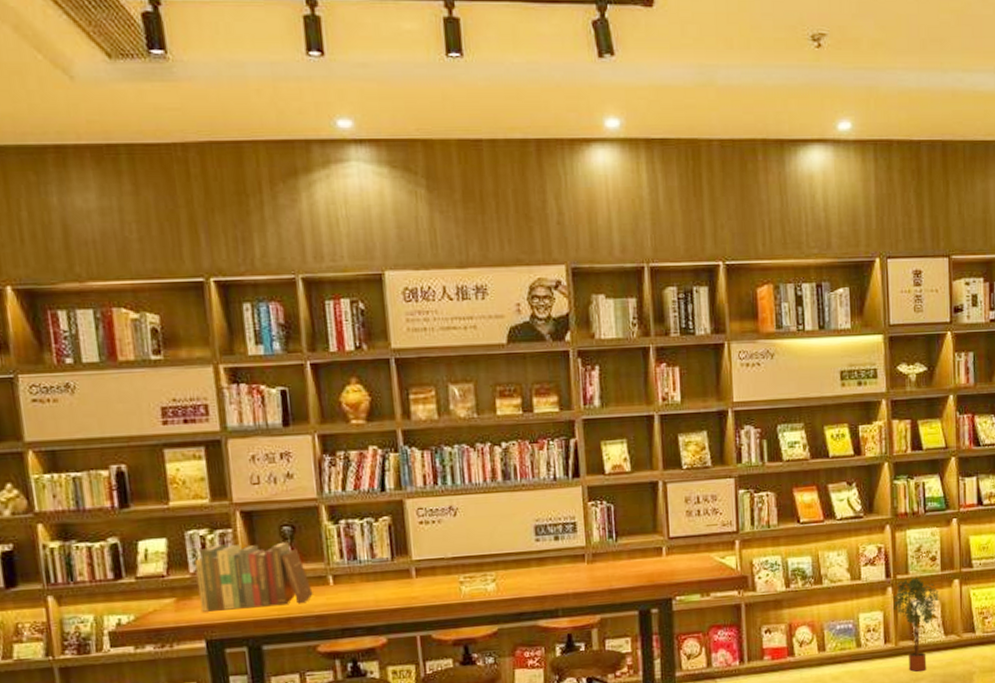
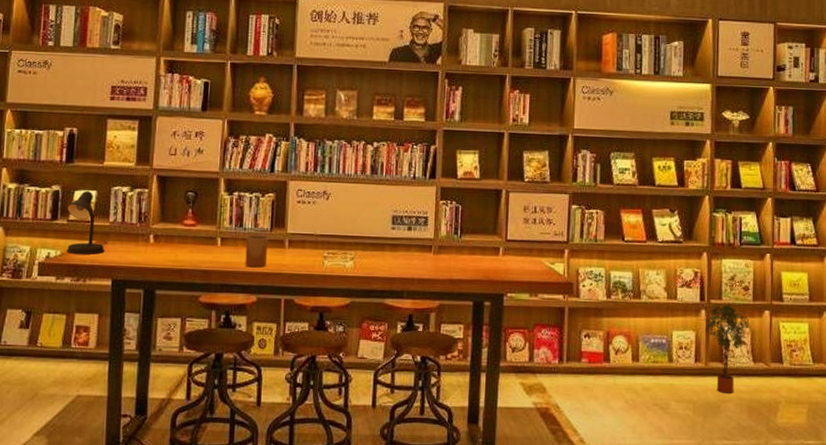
desk lamp: none [132,540,191,618] -> present [66,191,107,255]
books: present [194,541,313,612] -> none [112,201,203,259]
mug: none [363,566,394,606] -> present [245,235,269,268]

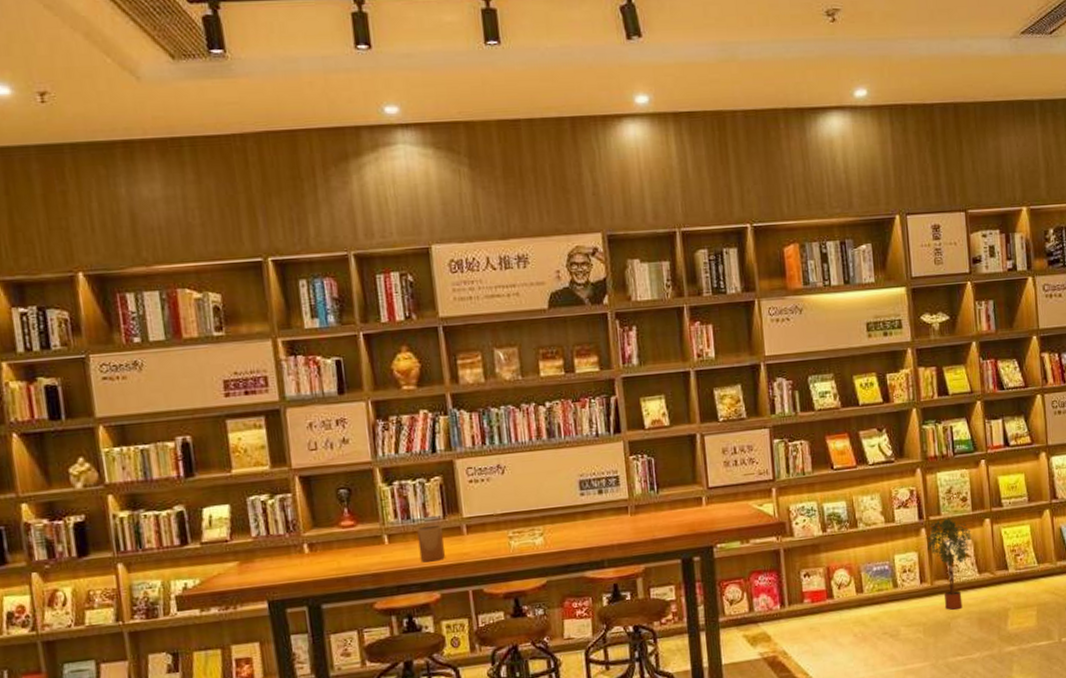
desk lamp: present [66,191,107,255] -> none [197,506,254,581]

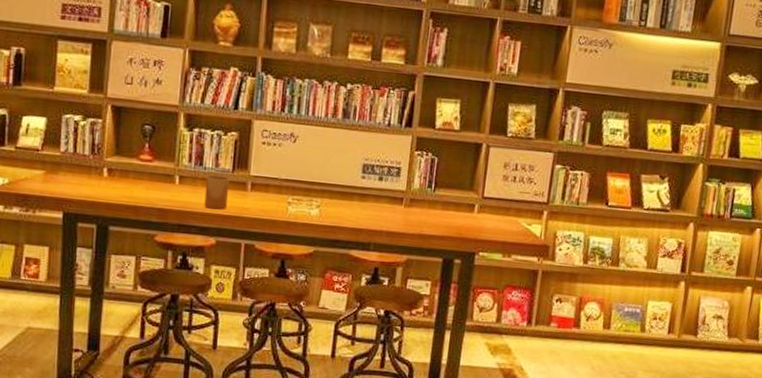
potted tree: present [926,518,972,610] -> none [681,277,731,367]

